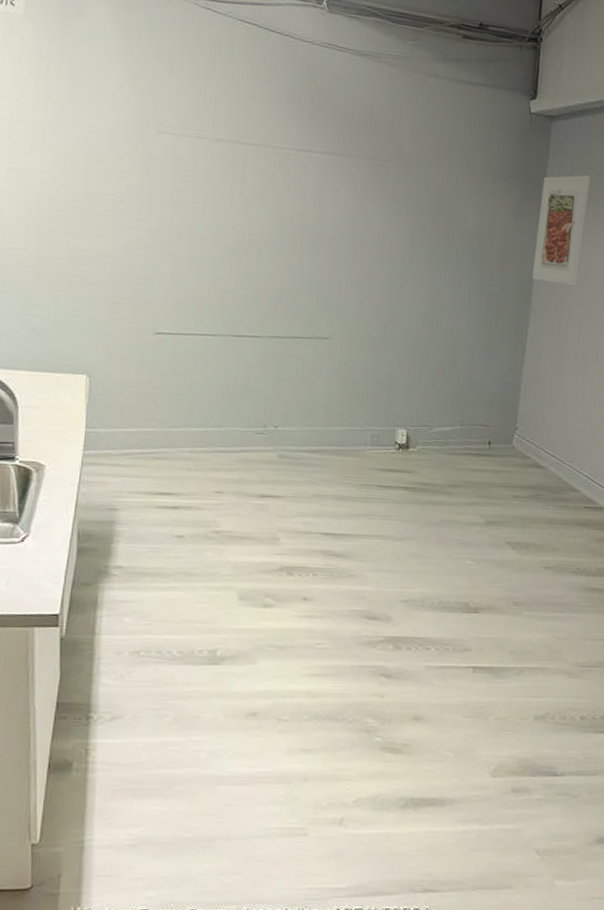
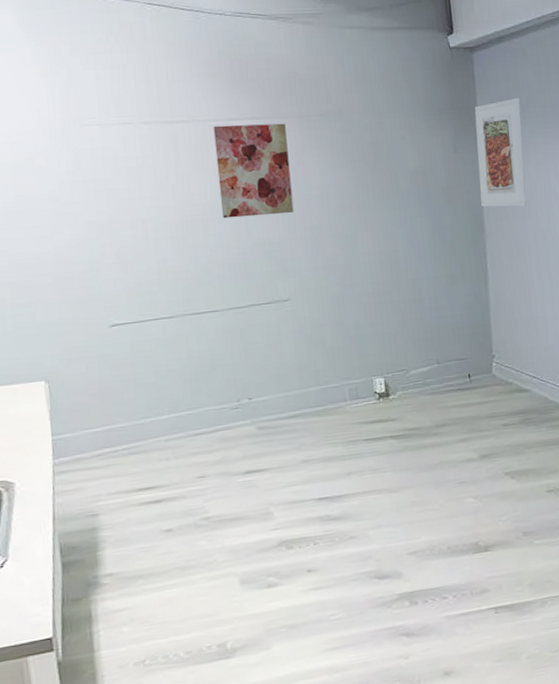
wall art: none [278,154,354,254] -> present [213,123,294,219]

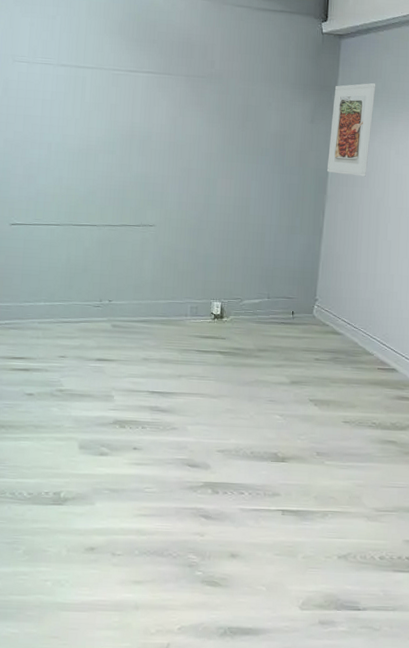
wall art: present [213,123,294,219] -> none [111,74,174,155]

